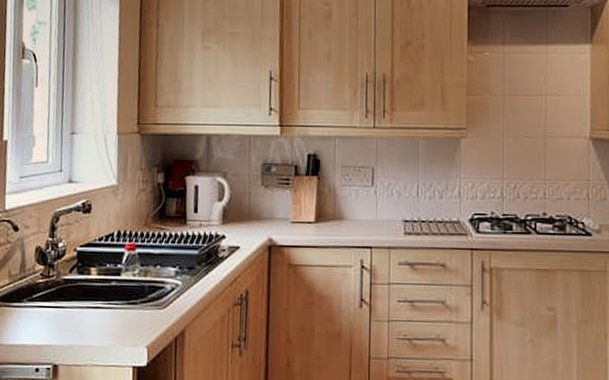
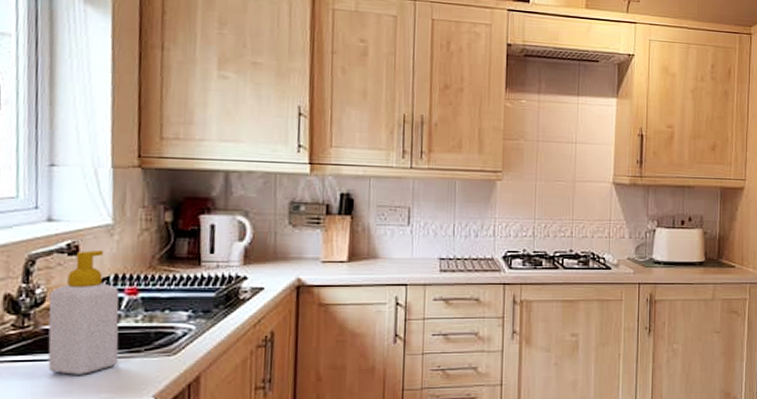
soap bottle: none [66,209,121,323] -> present [48,251,120,375]

